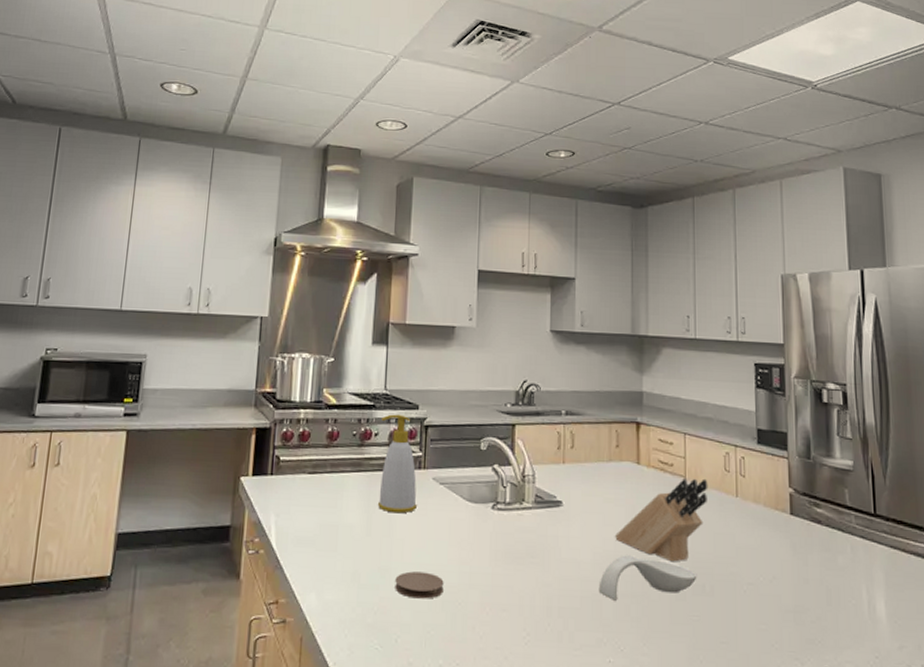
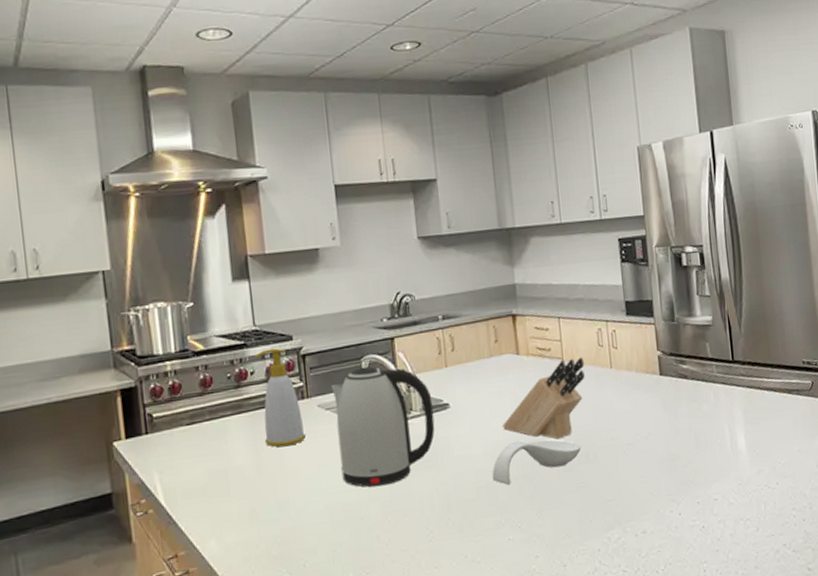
coaster: present [395,571,444,599] -> none [294,496,344,524]
kettle: none [446,448,546,574] -> present [331,366,435,487]

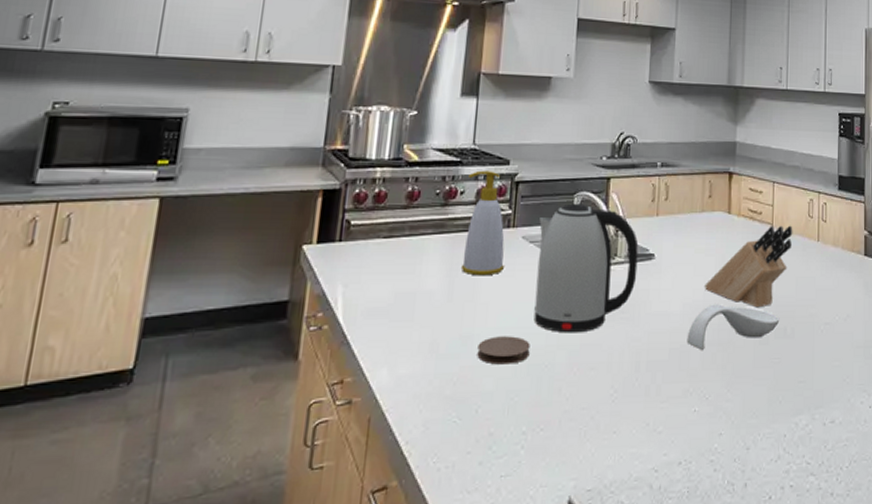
coaster: none [294,496,344,524] -> present [477,336,530,365]

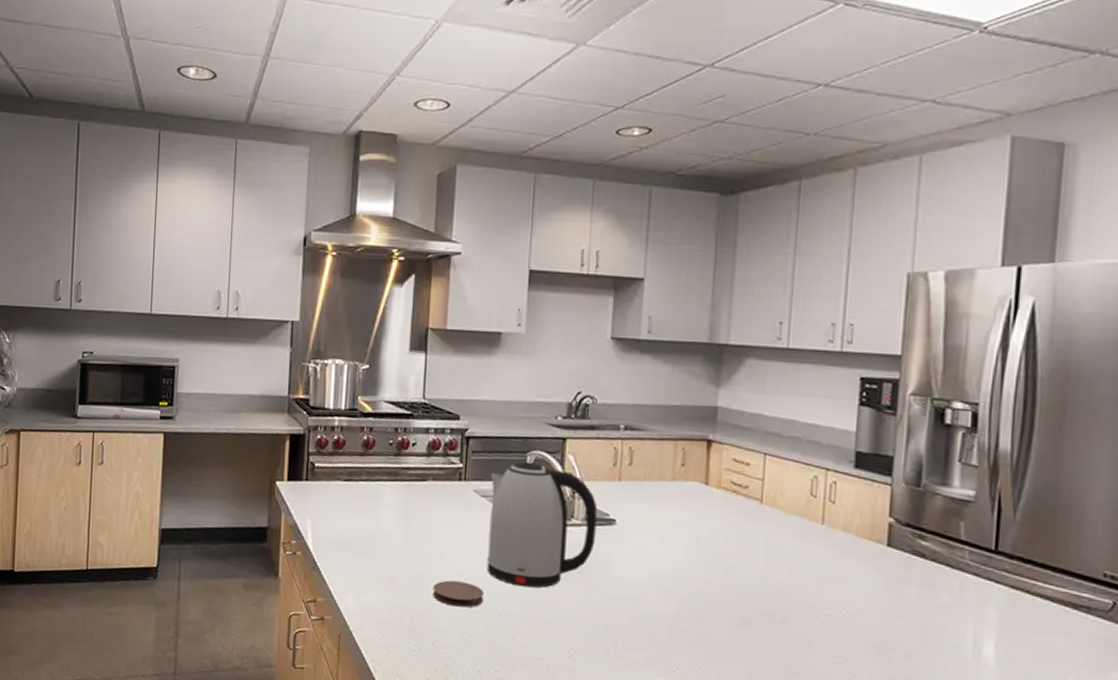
soap bottle: present [462,170,505,276] -> none [416,424,456,524]
spoon rest: present [687,304,780,350] -> none [652,577,767,623]
knife block: present [705,225,793,308] -> none [674,502,789,588]

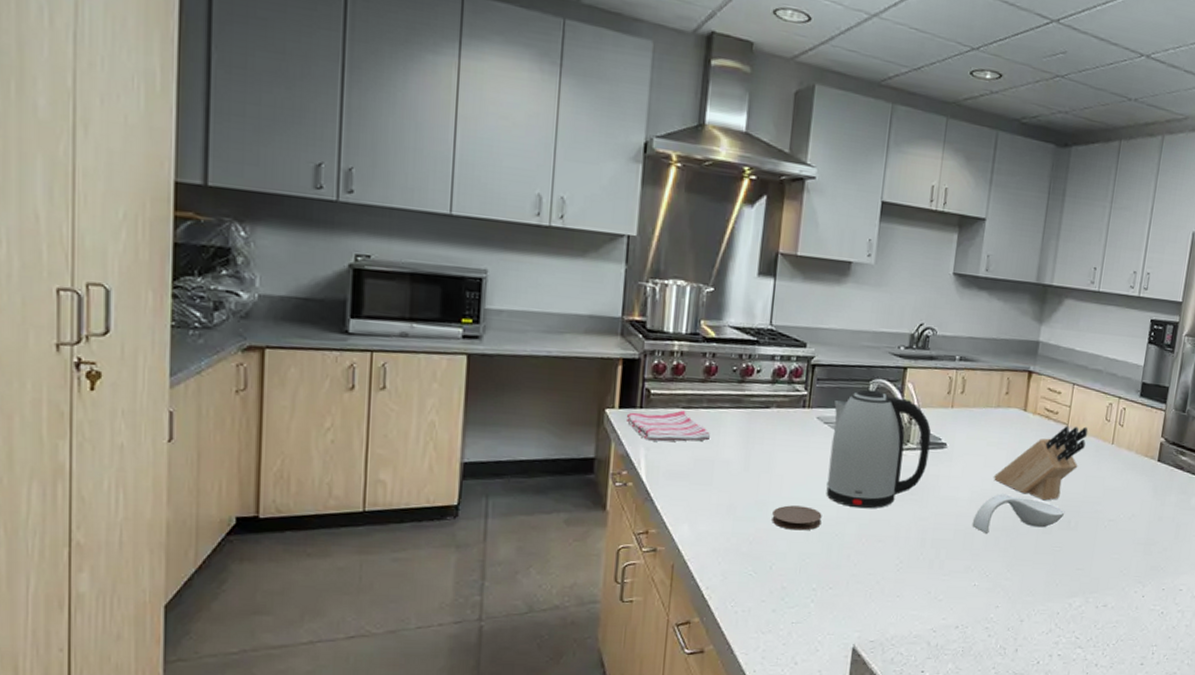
dish towel: none [295,483,371,513] -> present [627,410,711,442]
spoon rest: none [652,577,767,623] -> present [972,494,1065,534]
knife block: none [674,502,789,588] -> present [994,426,1088,501]

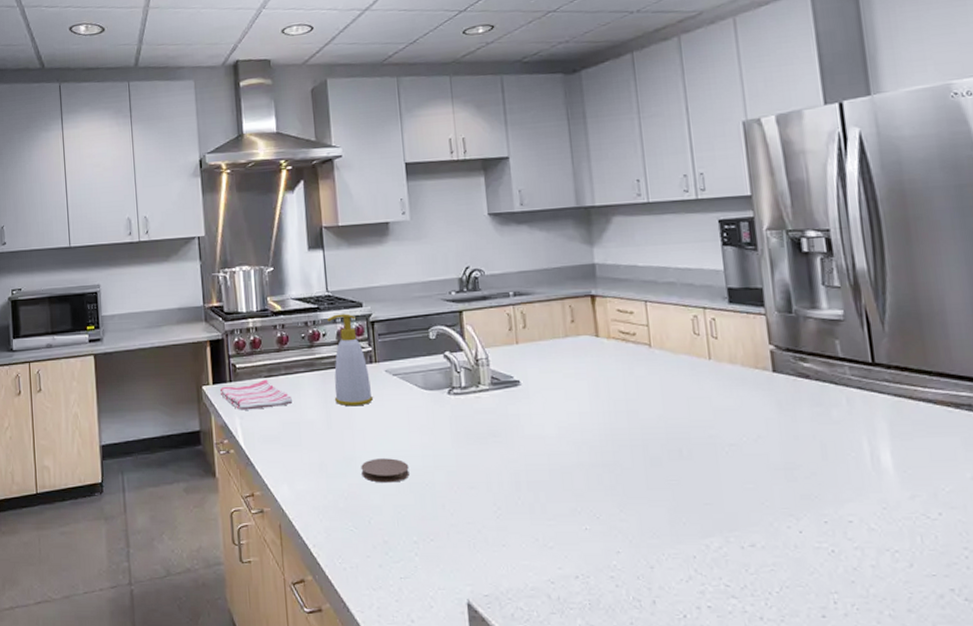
soap bottle: none [758,351,800,451] -> present [327,313,373,407]
kettle: present [826,389,931,509] -> none [399,337,505,456]
spoon rest: present [972,494,1065,534] -> none [567,427,673,471]
knife block: present [994,426,1088,501] -> none [579,344,677,430]

